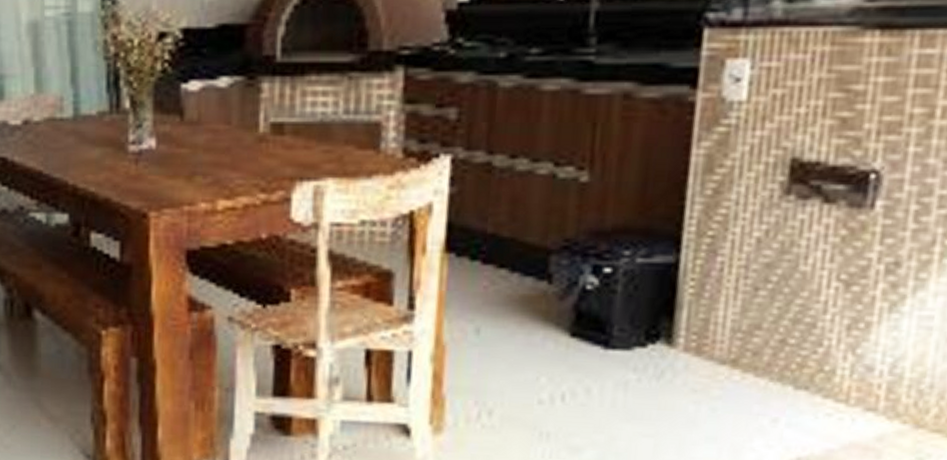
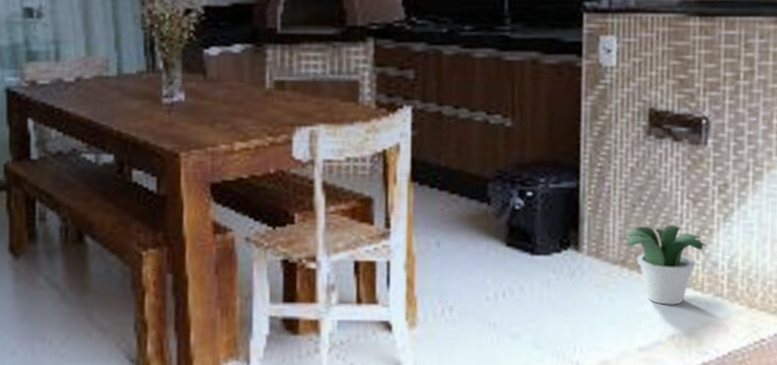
potted plant: none [740,315,860,420] -> present [625,225,707,305]

